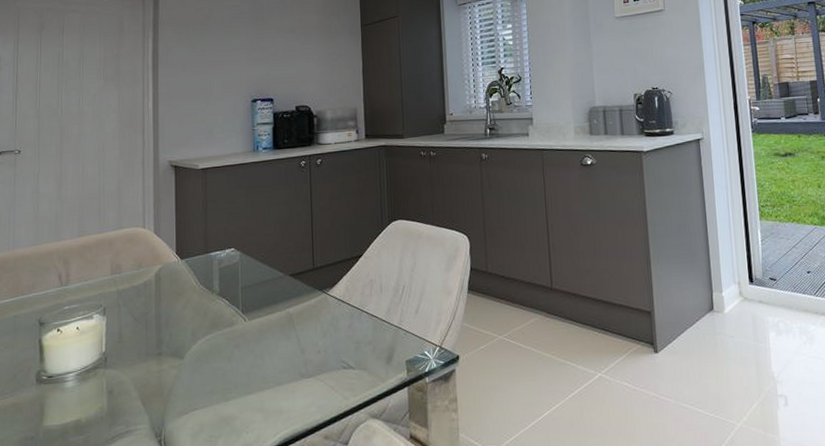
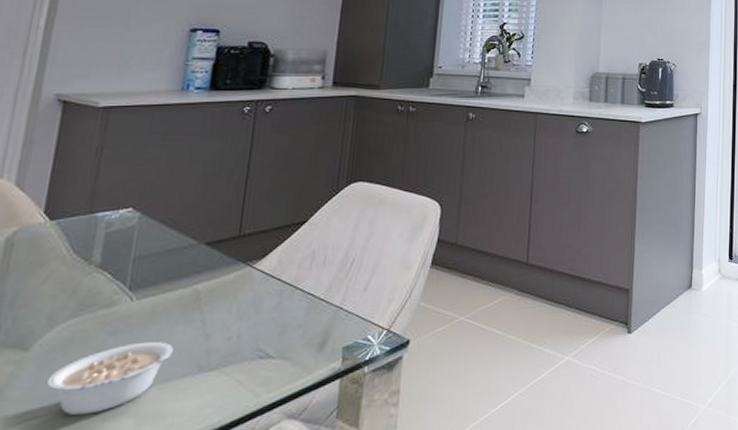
legume: none [198,353,288,409] -> present [46,341,184,416]

